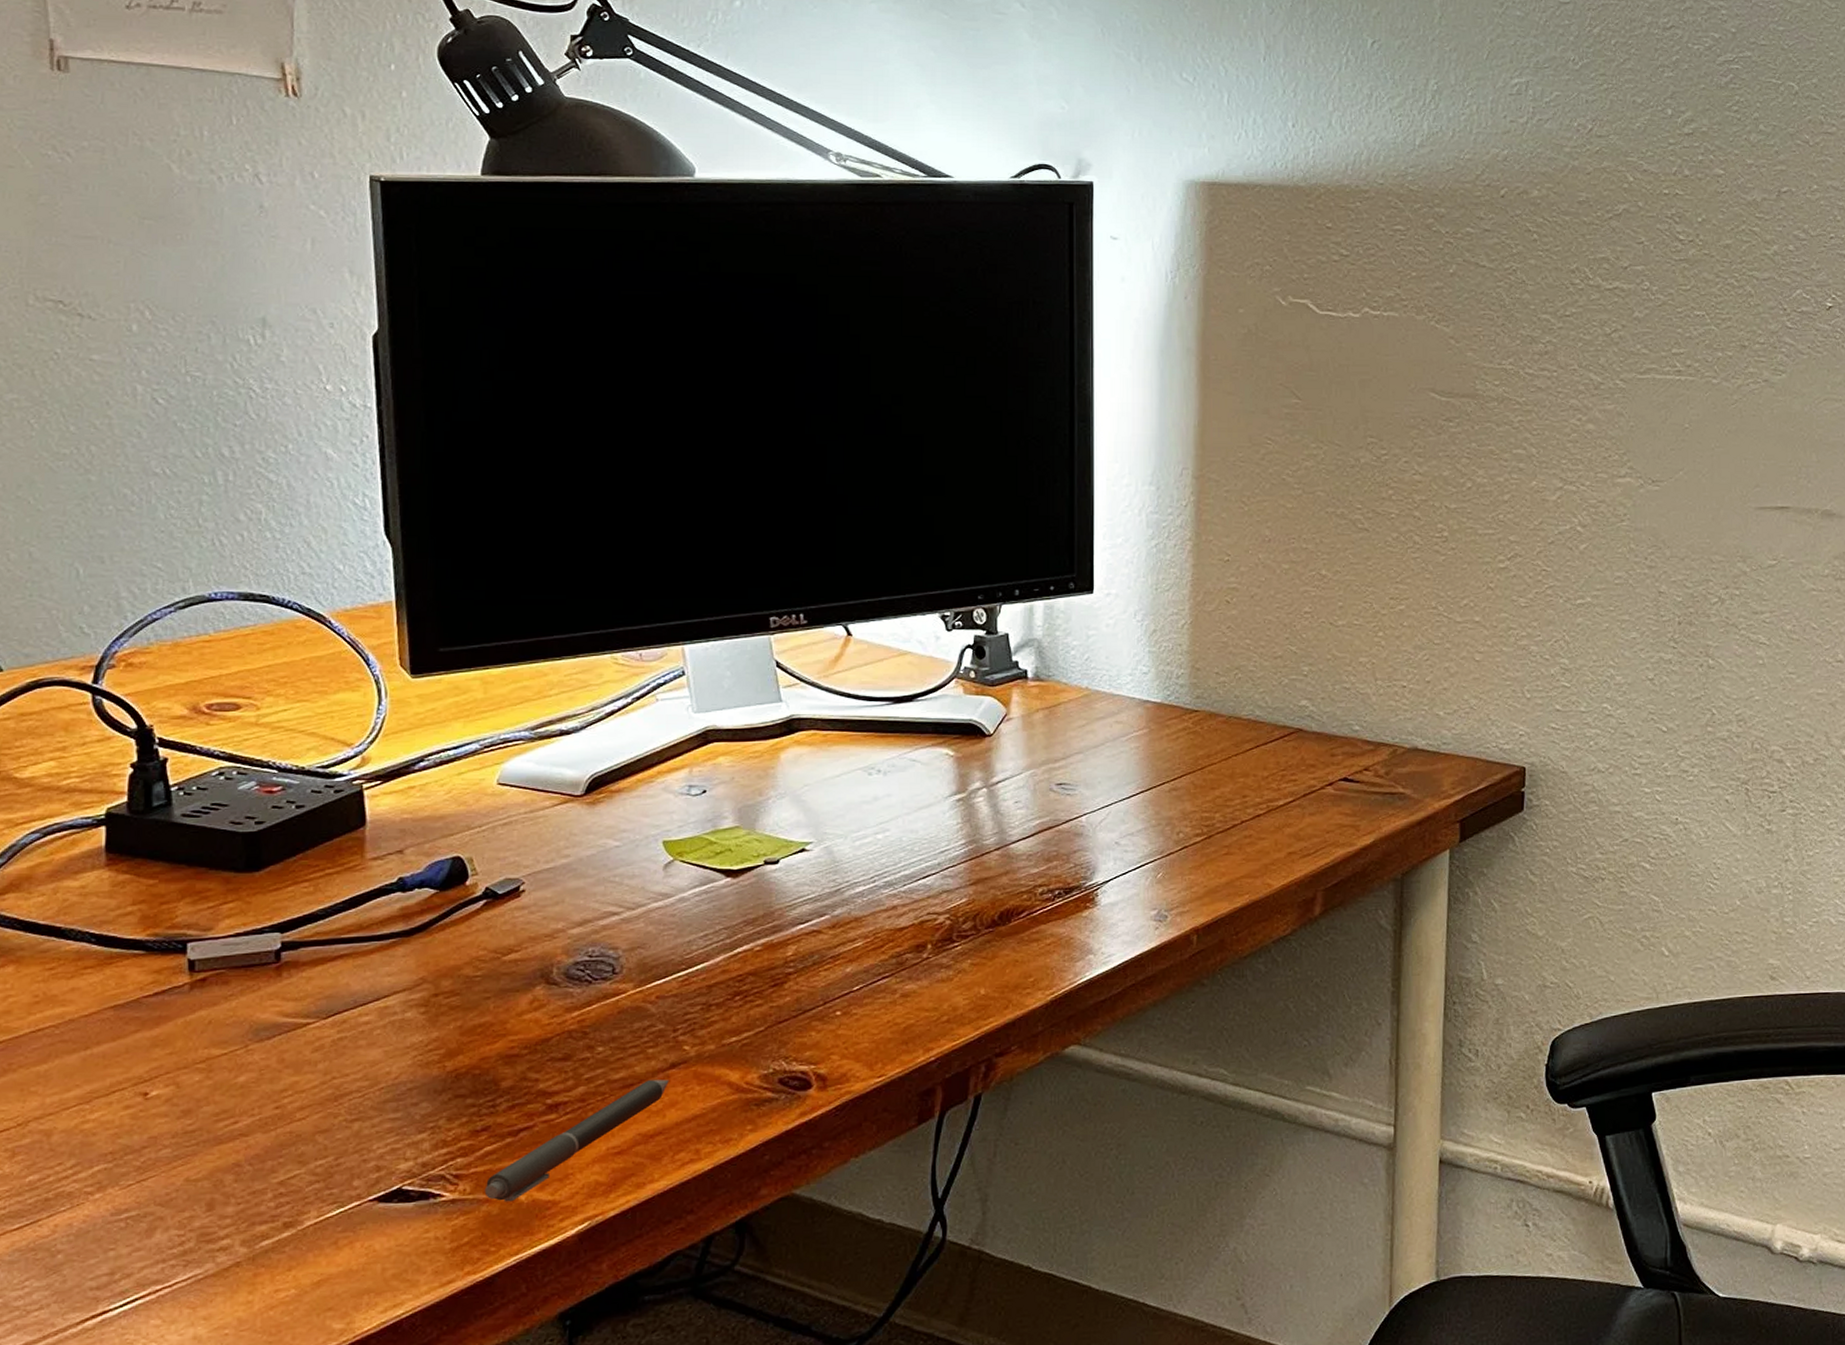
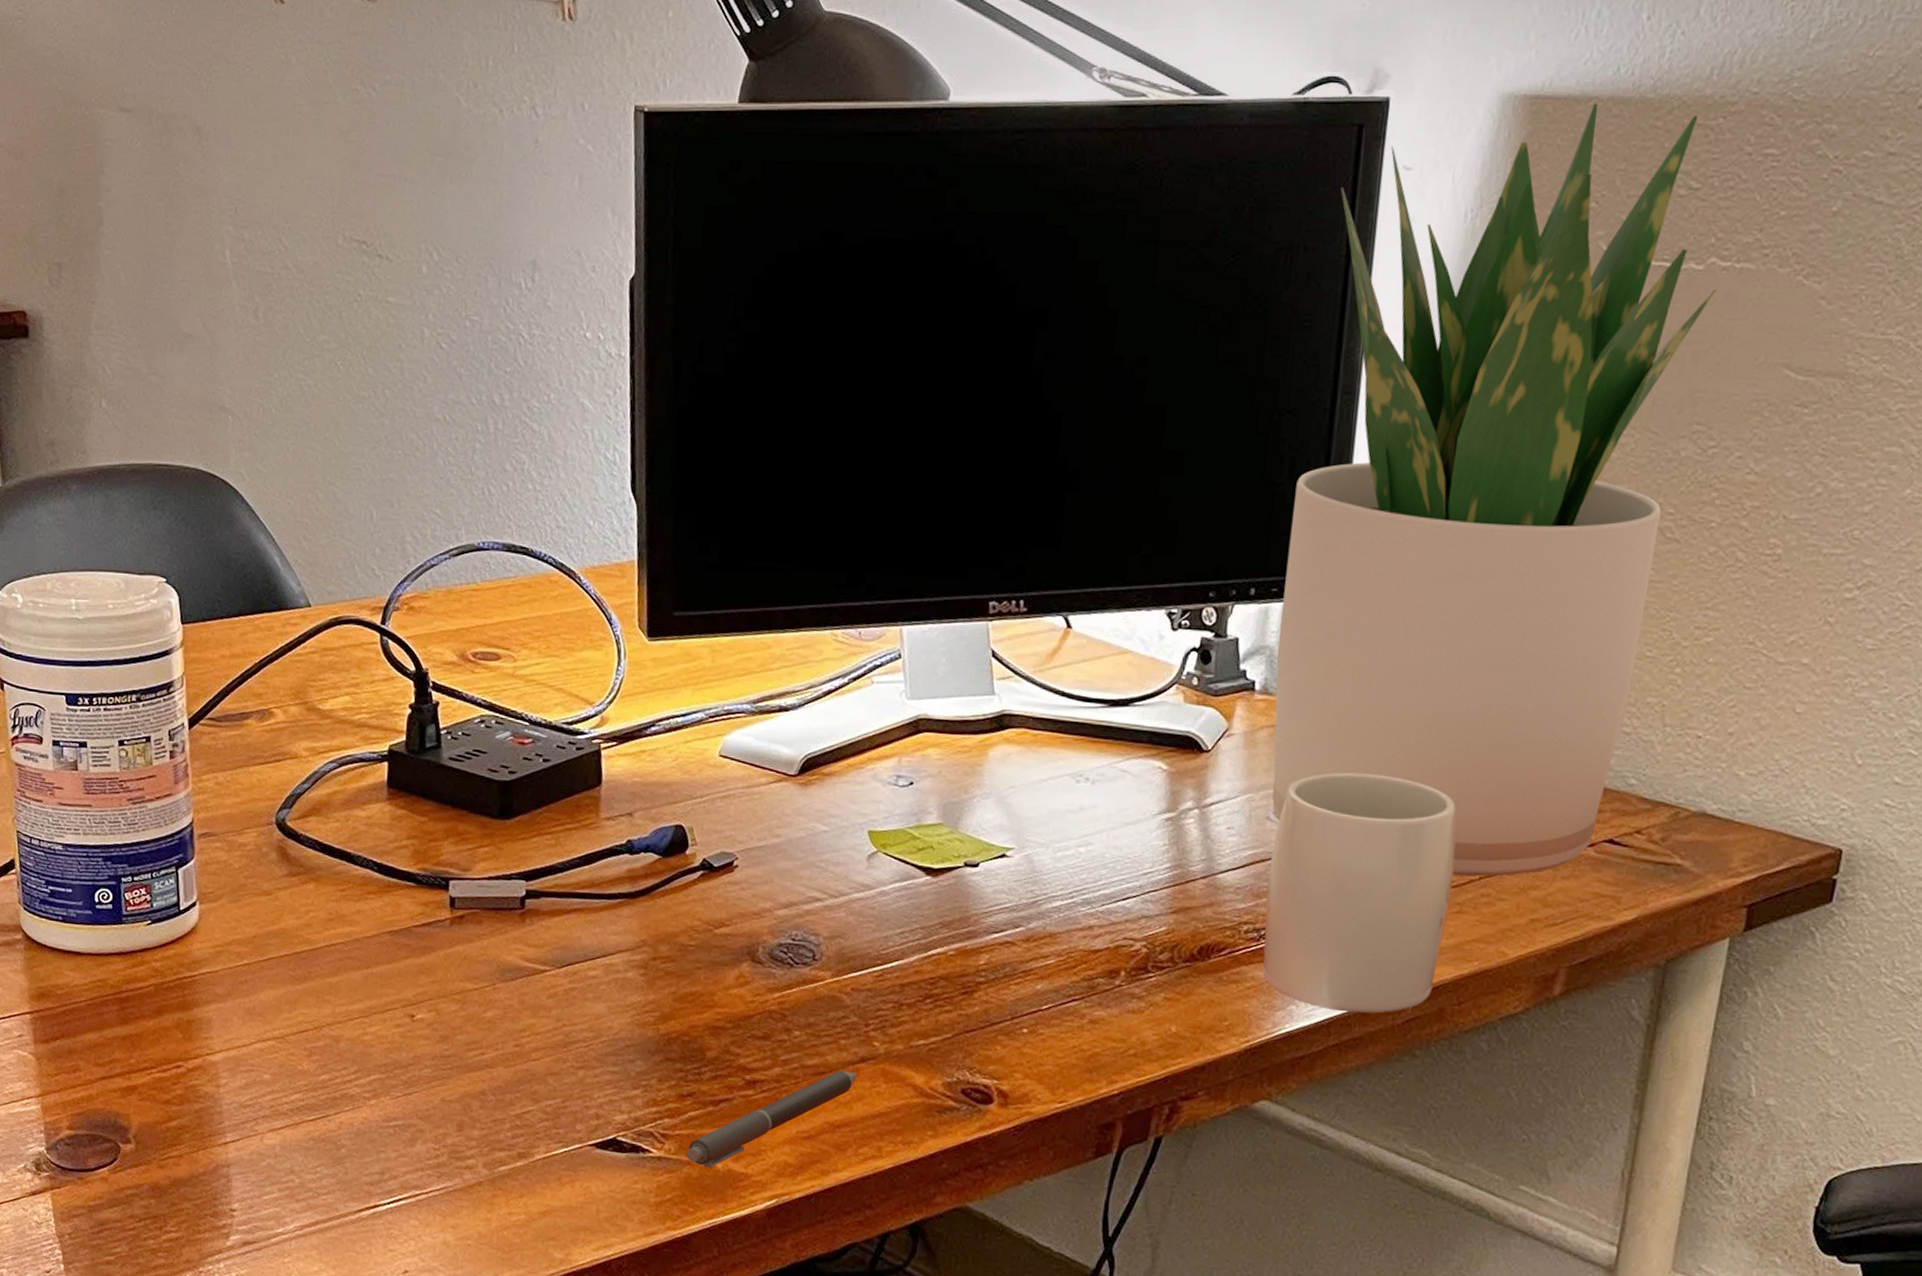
planter: none [1044,189,1371,823] -> present [1271,103,1716,877]
mug: none [1057,742,1220,954] -> present [1262,772,1456,1014]

